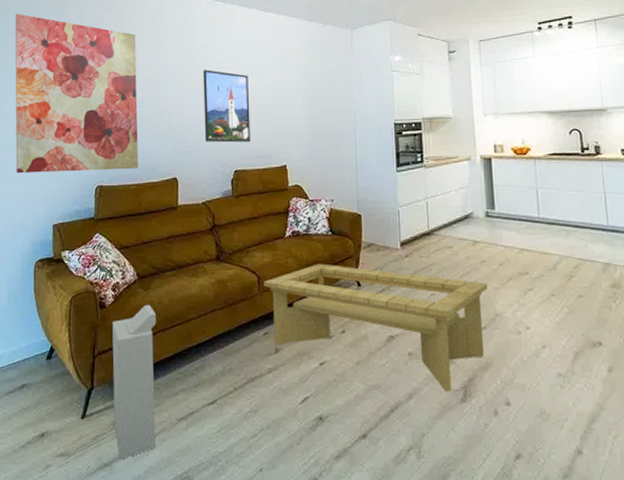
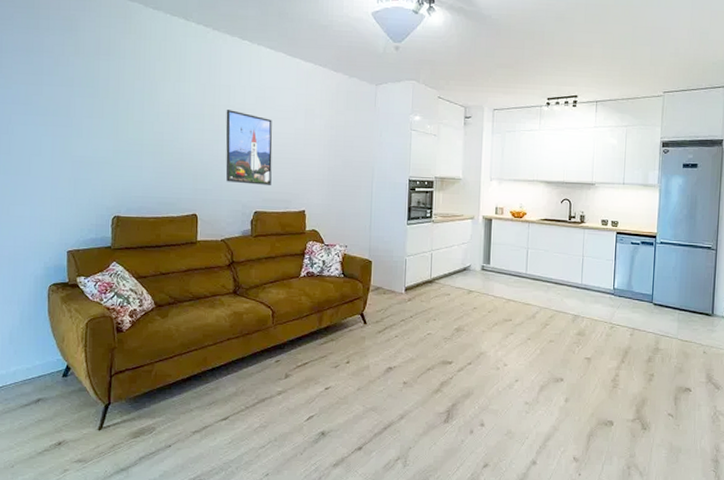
wall art: present [14,13,139,174] -> none [20,26,158,203]
air purifier: present [112,304,157,460] -> none [129,330,174,465]
coffee table: present [264,263,488,392] -> none [278,302,477,415]

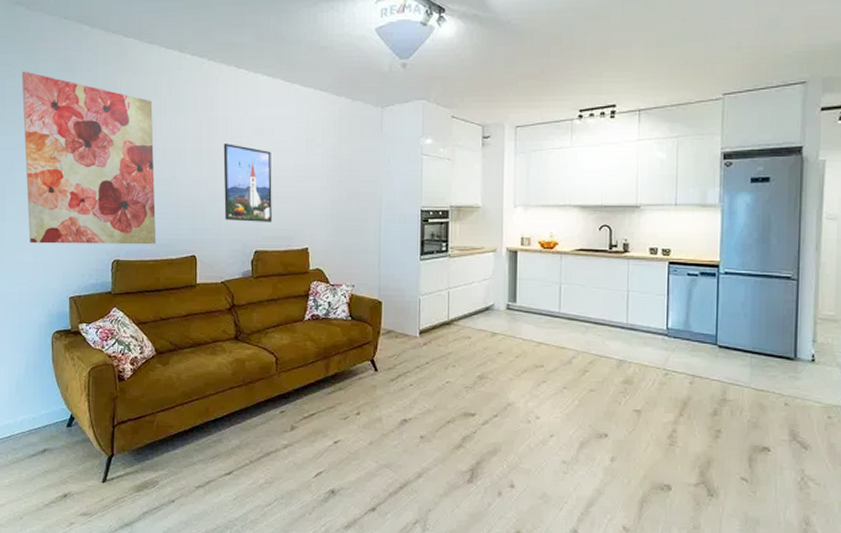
wall art: none [20,26,158,203] -> present [21,71,157,245]

